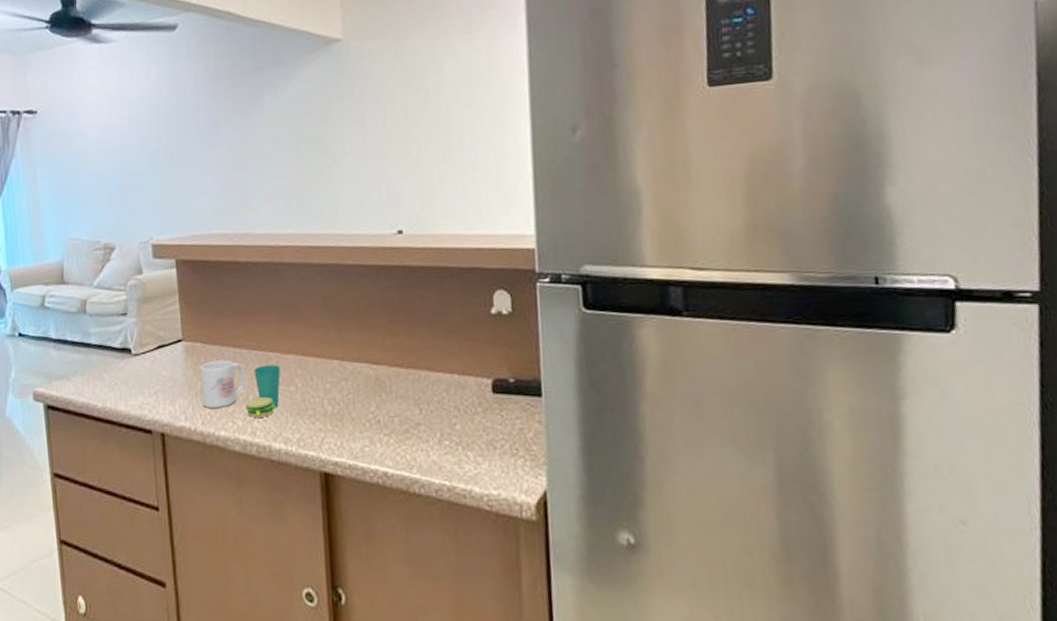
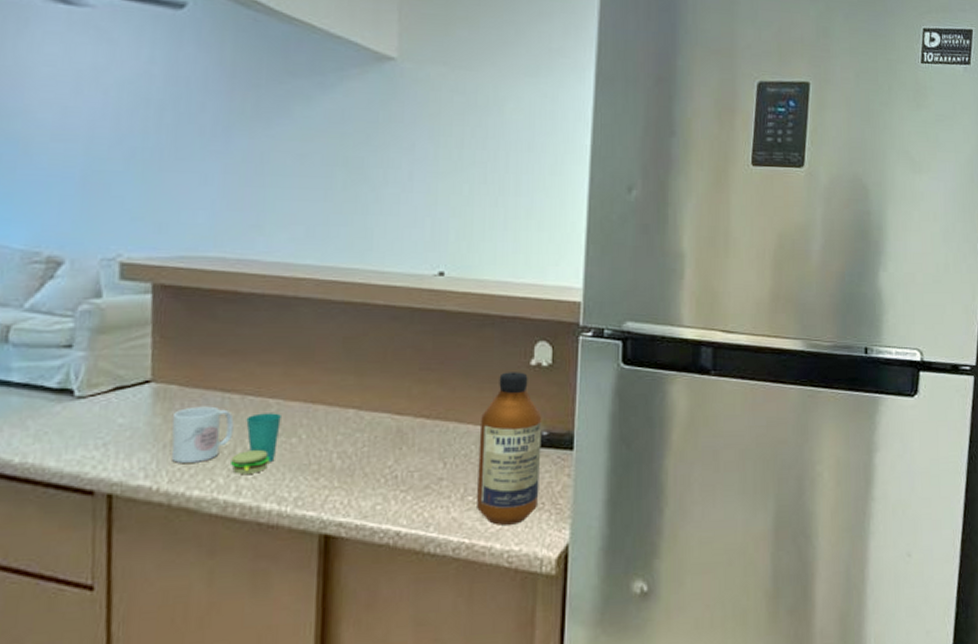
bottle: none [449,321,512,471] -> present [477,372,542,526]

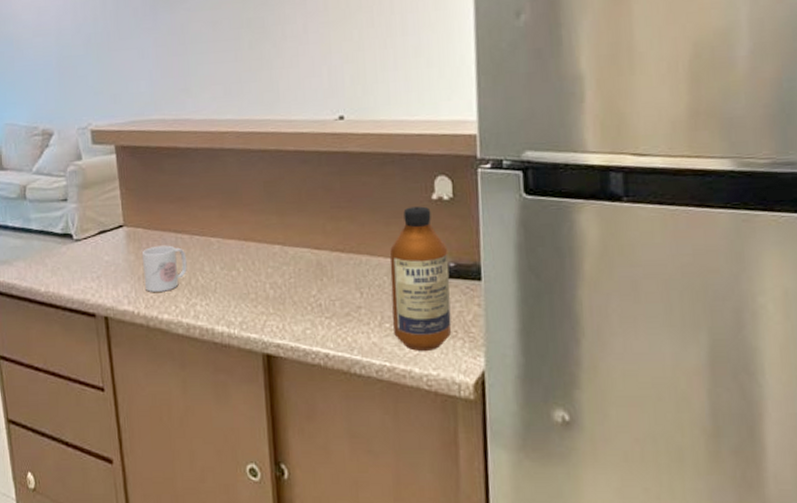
cup: present [231,413,281,474] -> none [188,250,222,302]

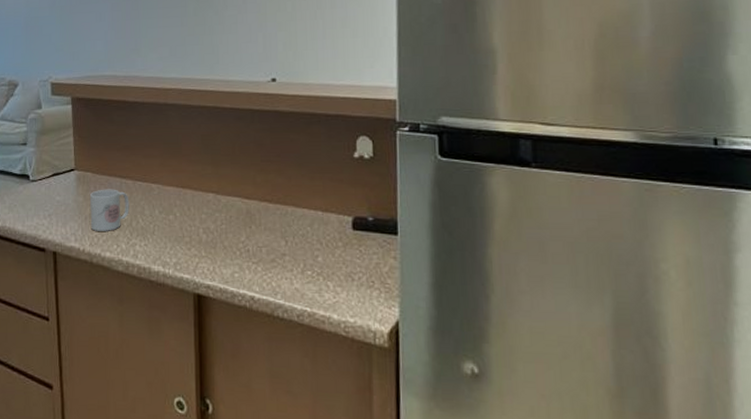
bottle: present [390,206,452,352] -> none [313,163,369,300]

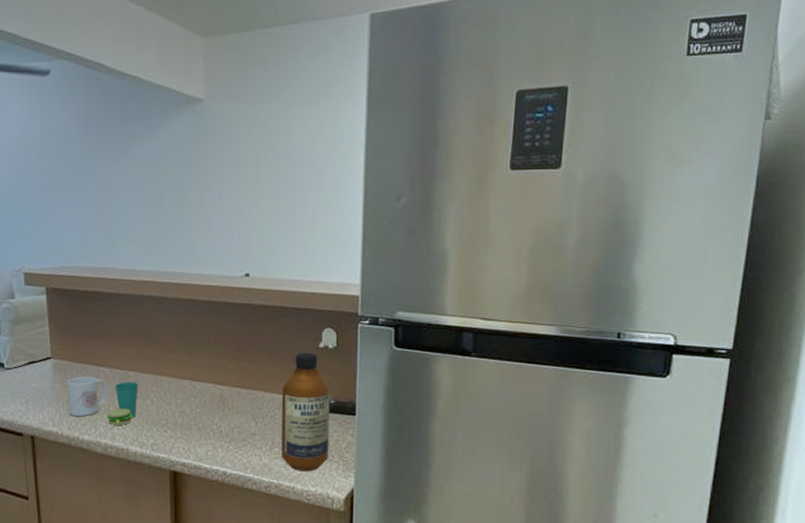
cup: none [129,195,161,242] -> present [107,382,138,425]
bottle: none [313,163,369,300] -> present [281,353,330,472]

